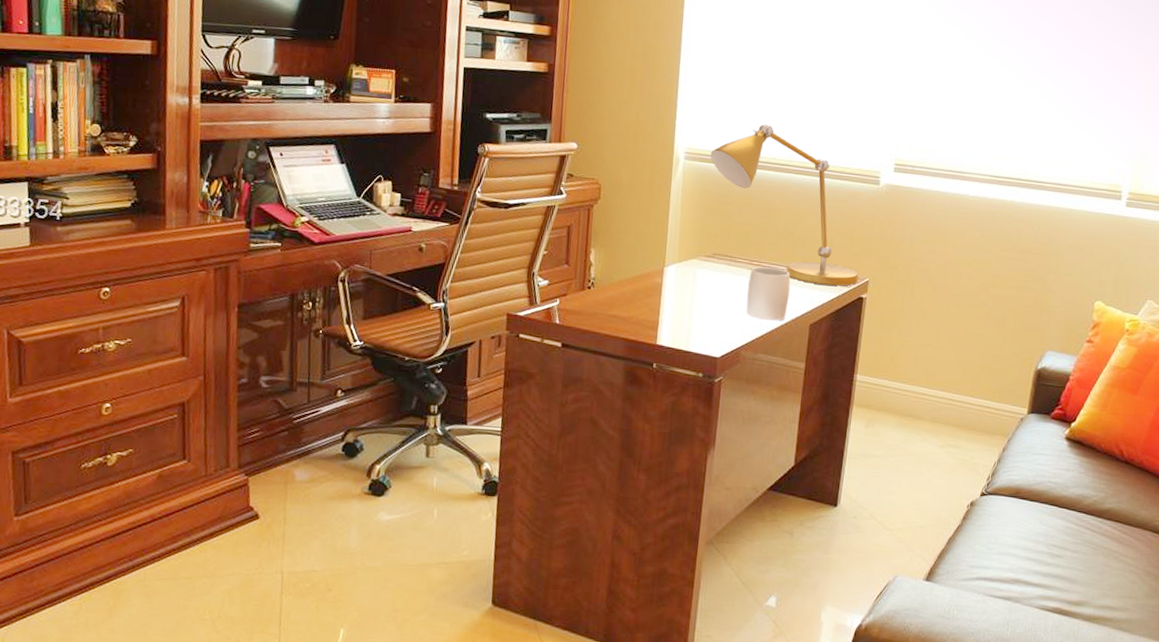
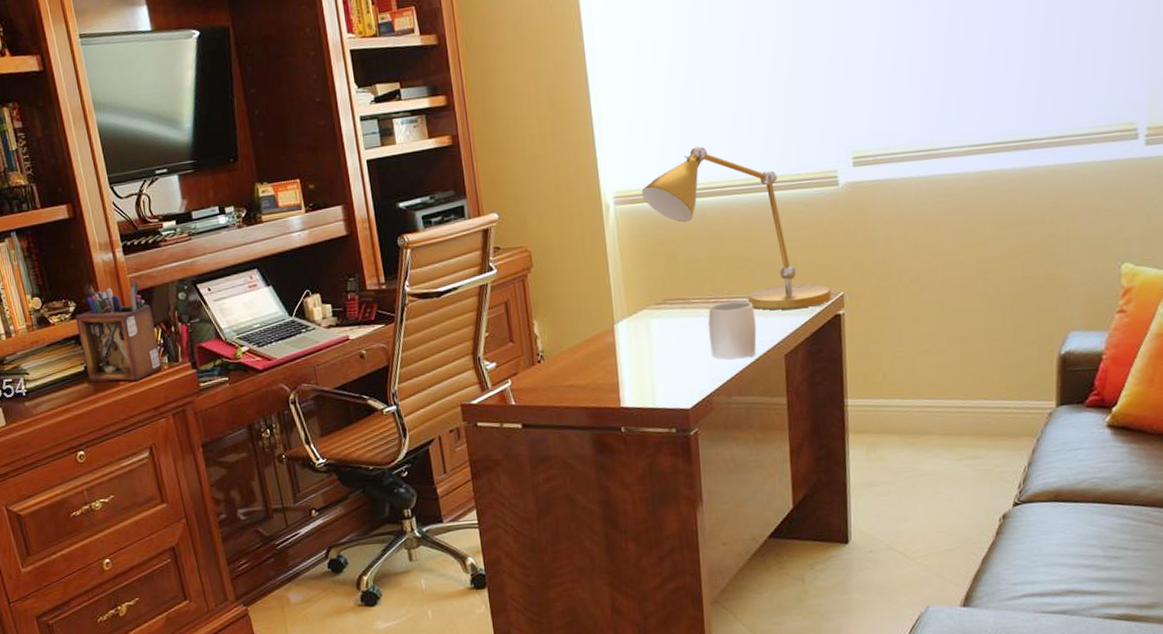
desk organizer: none [133,124,217,230] -> present [75,281,163,383]

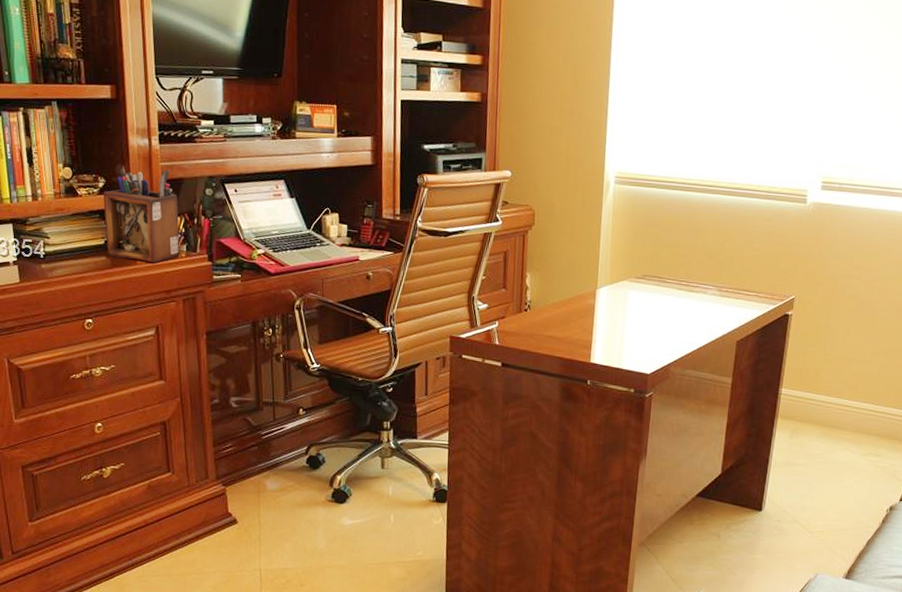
desk lamp: present [641,146,831,311] -> none [639,146,785,304]
mug: present [708,301,757,361] -> none [675,286,718,339]

